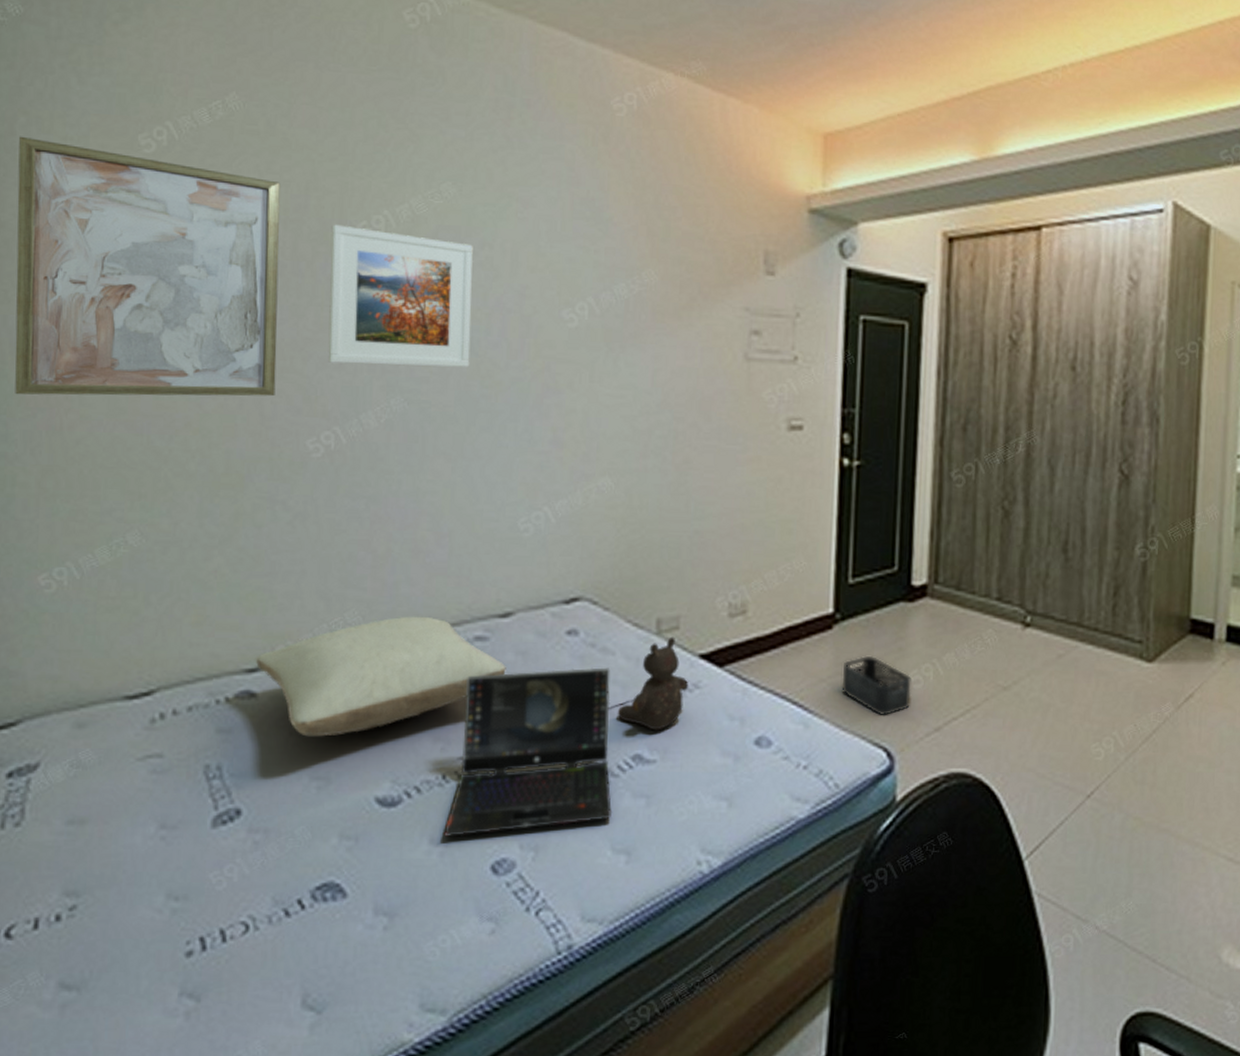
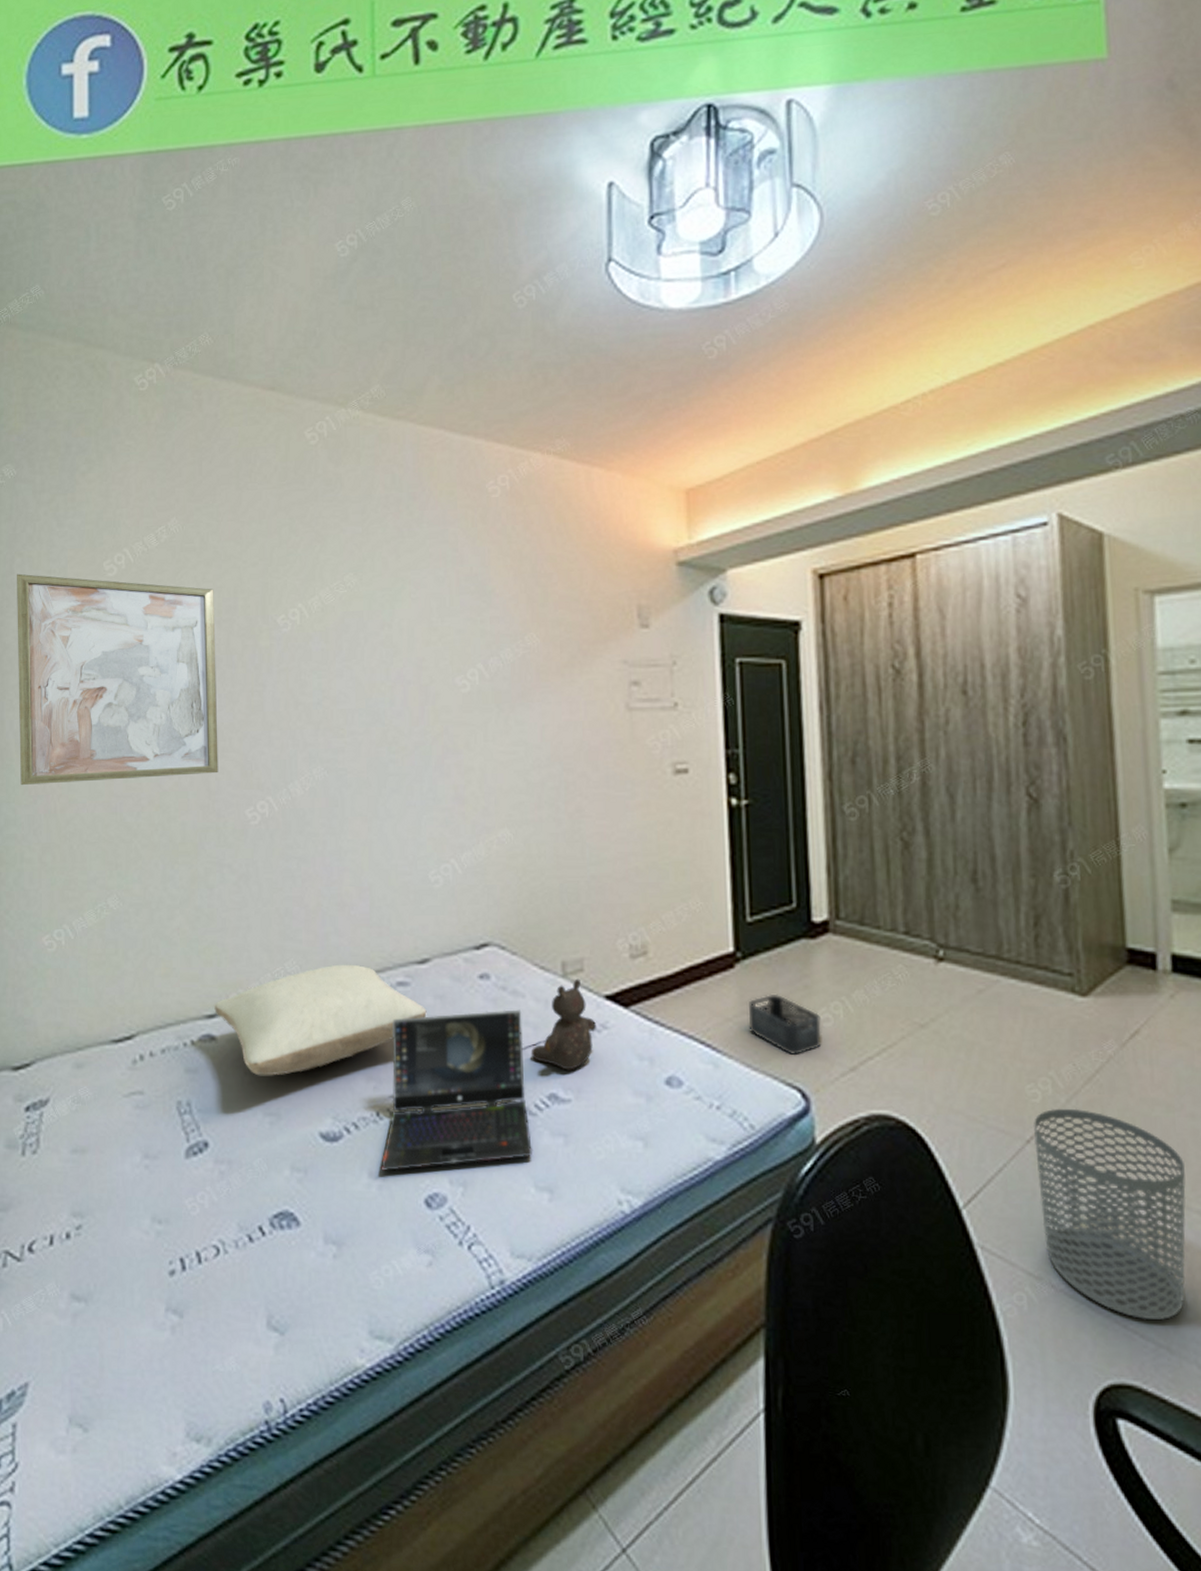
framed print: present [327,224,473,367] -> none [256,620,378,741]
waste bin: none [1093,765,1218,955] -> present [1033,1108,1186,1320]

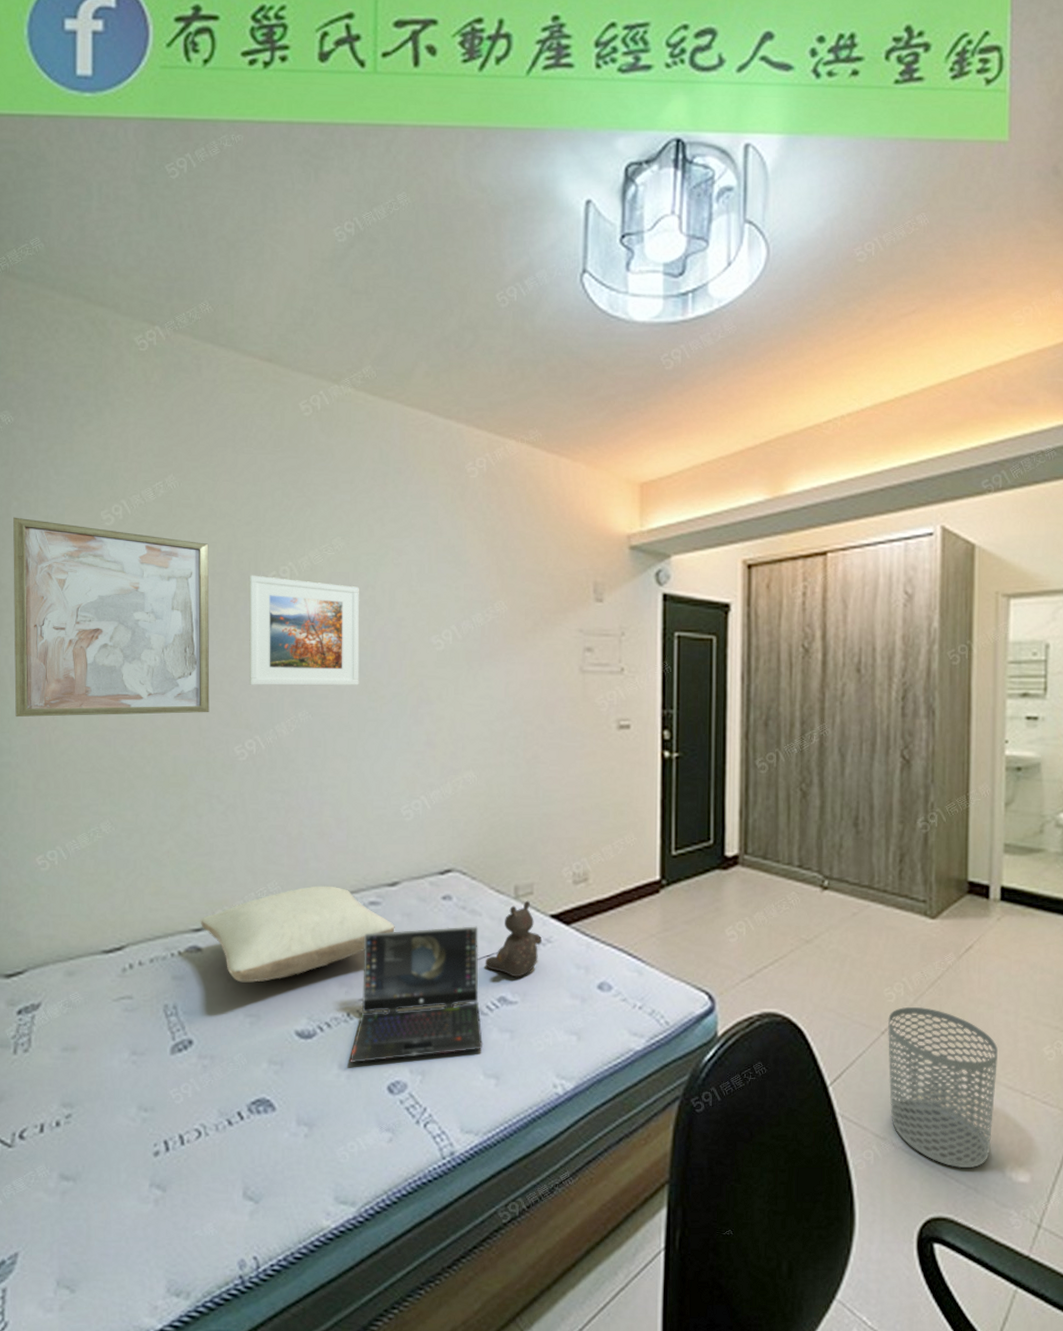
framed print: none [256,620,378,741] -> present [248,575,360,686]
storage bin: present [748,993,822,1056] -> none [669,914,727,965]

